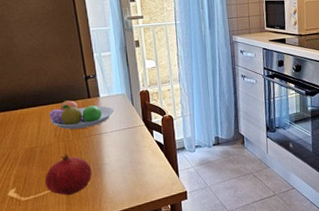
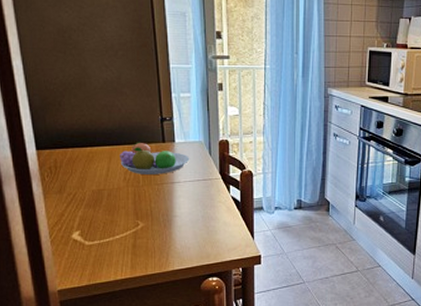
fruit: present [44,154,92,196] -> none [110,201,161,245]

